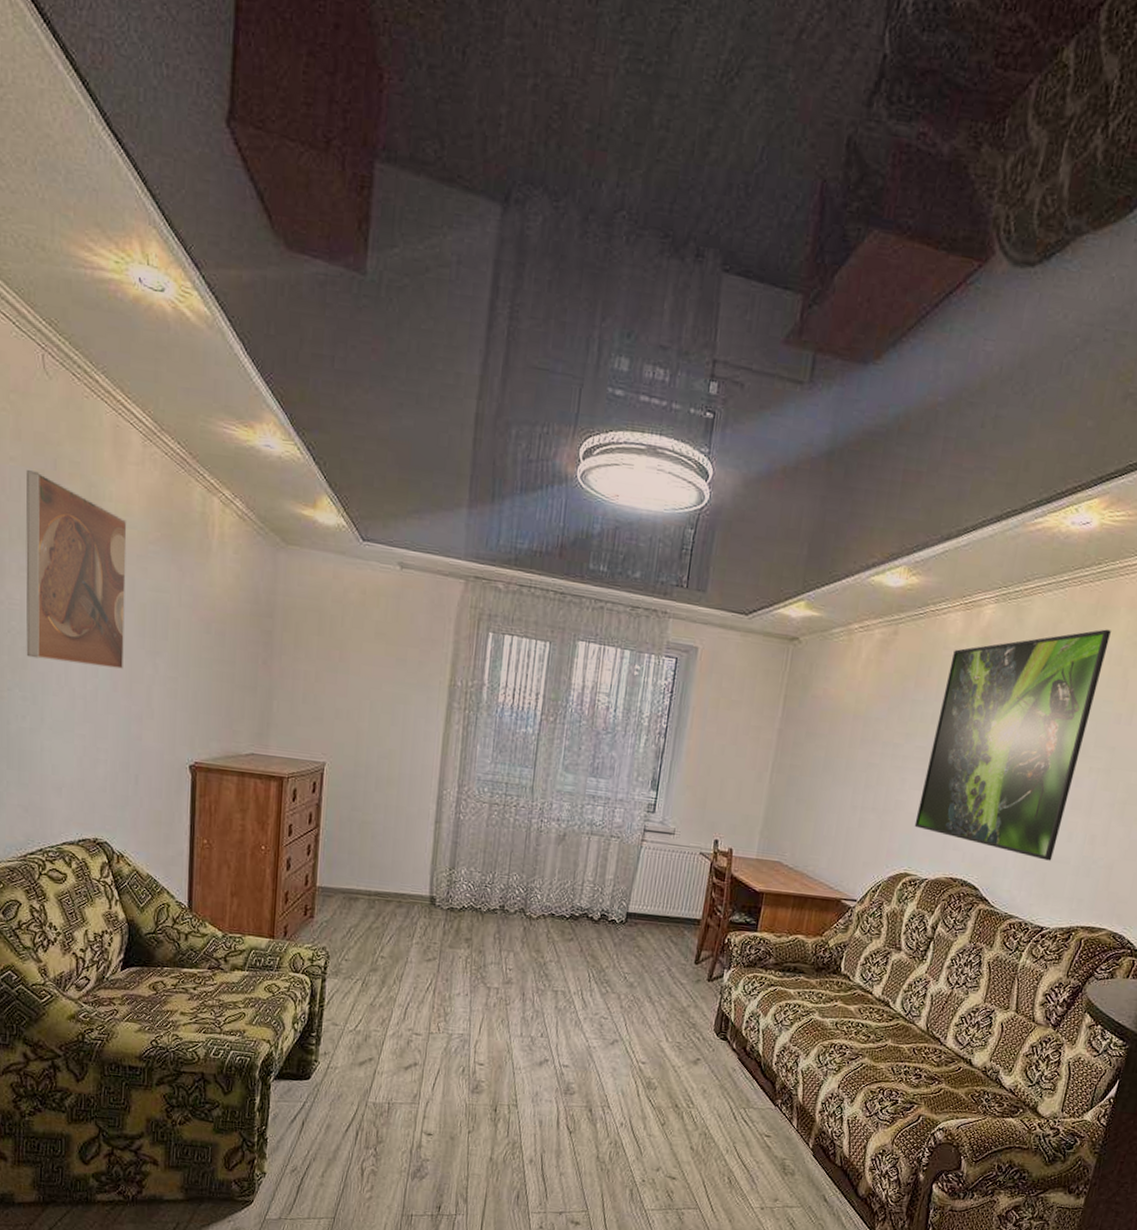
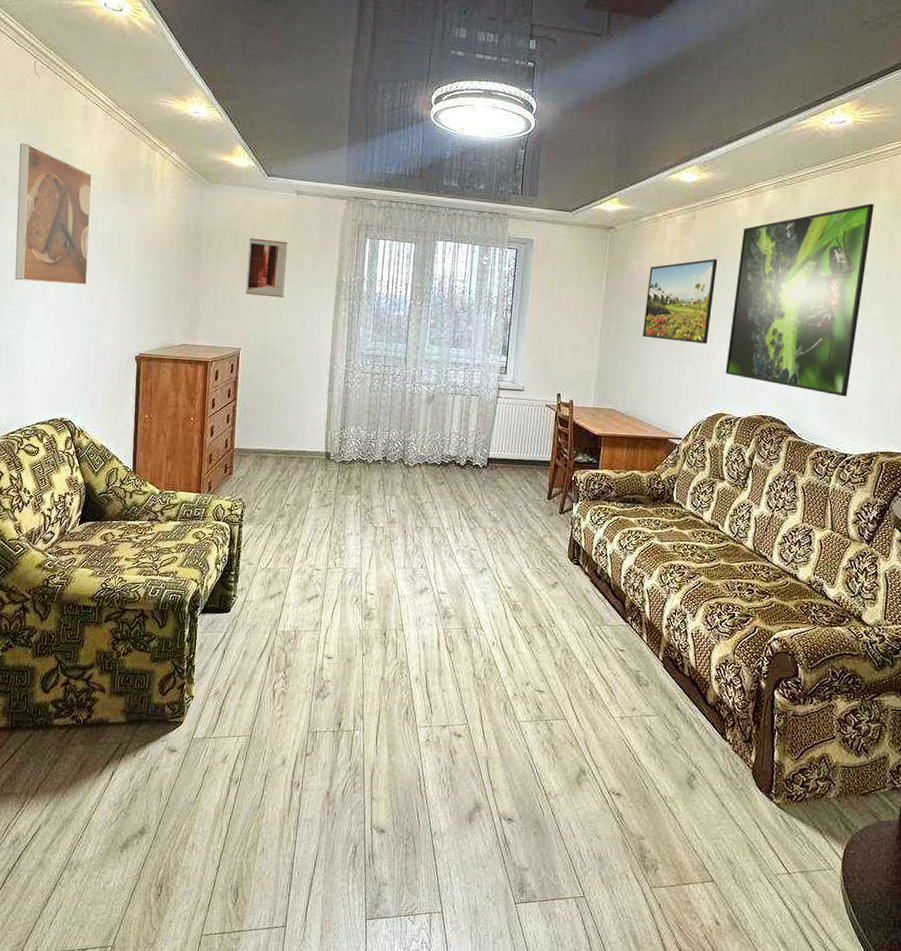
wall art: none [332,621,388,702] -> present [246,238,288,298]
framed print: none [821,685,920,790] -> present [642,259,718,344]

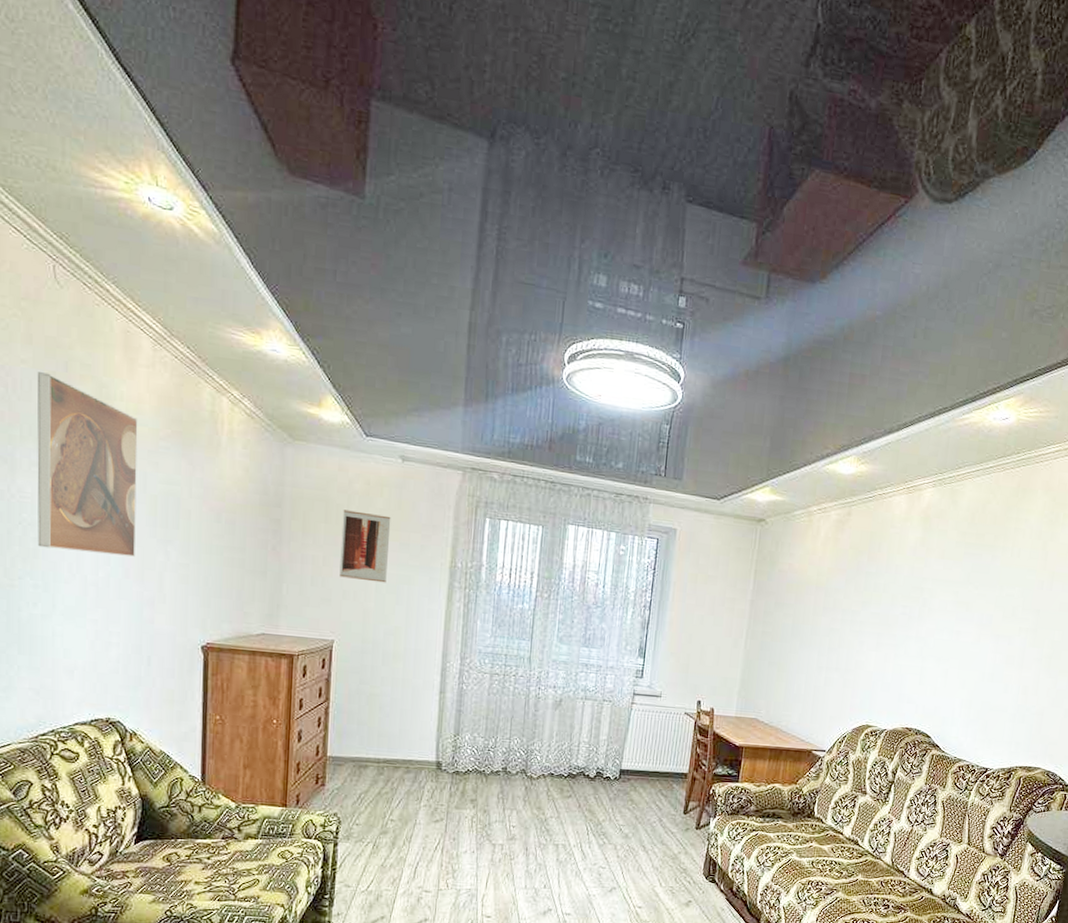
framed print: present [642,259,718,344] -> none [790,560,872,651]
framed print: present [725,203,874,397] -> none [873,508,1031,710]

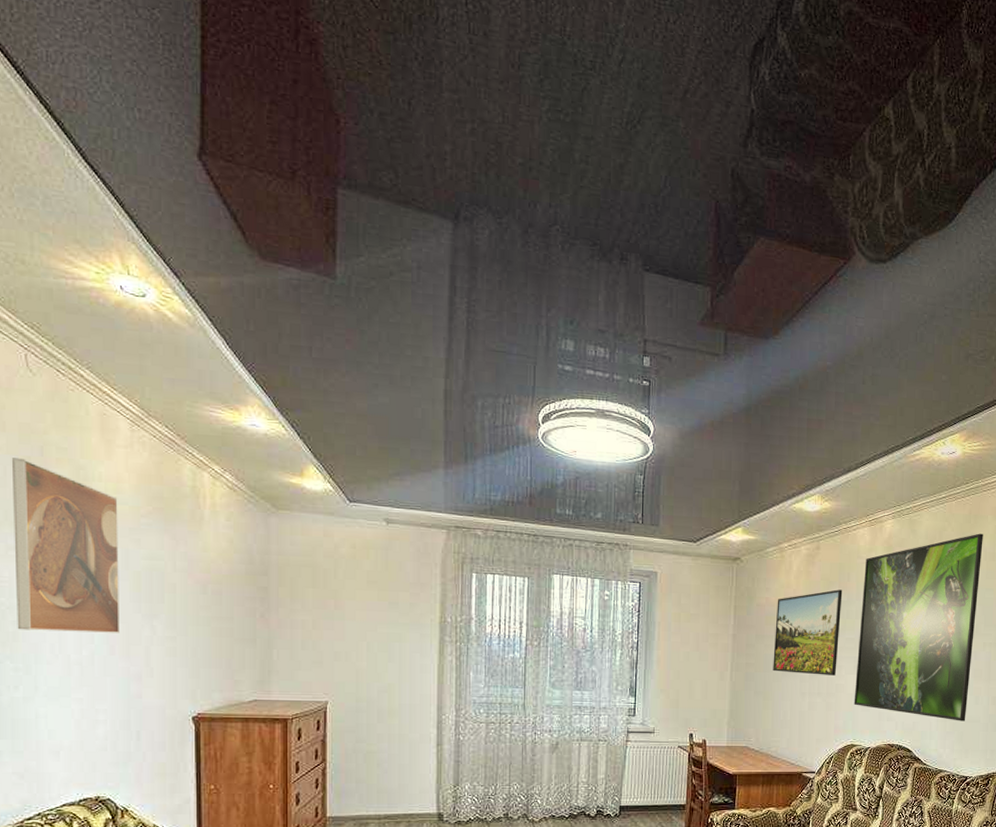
wall art: present [339,509,391,583] -> none [330,574,379,642]
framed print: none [790,560,872,651] -> present [773,589,843,675]
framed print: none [873,508,1031,710] -> present [854,533,983,721]

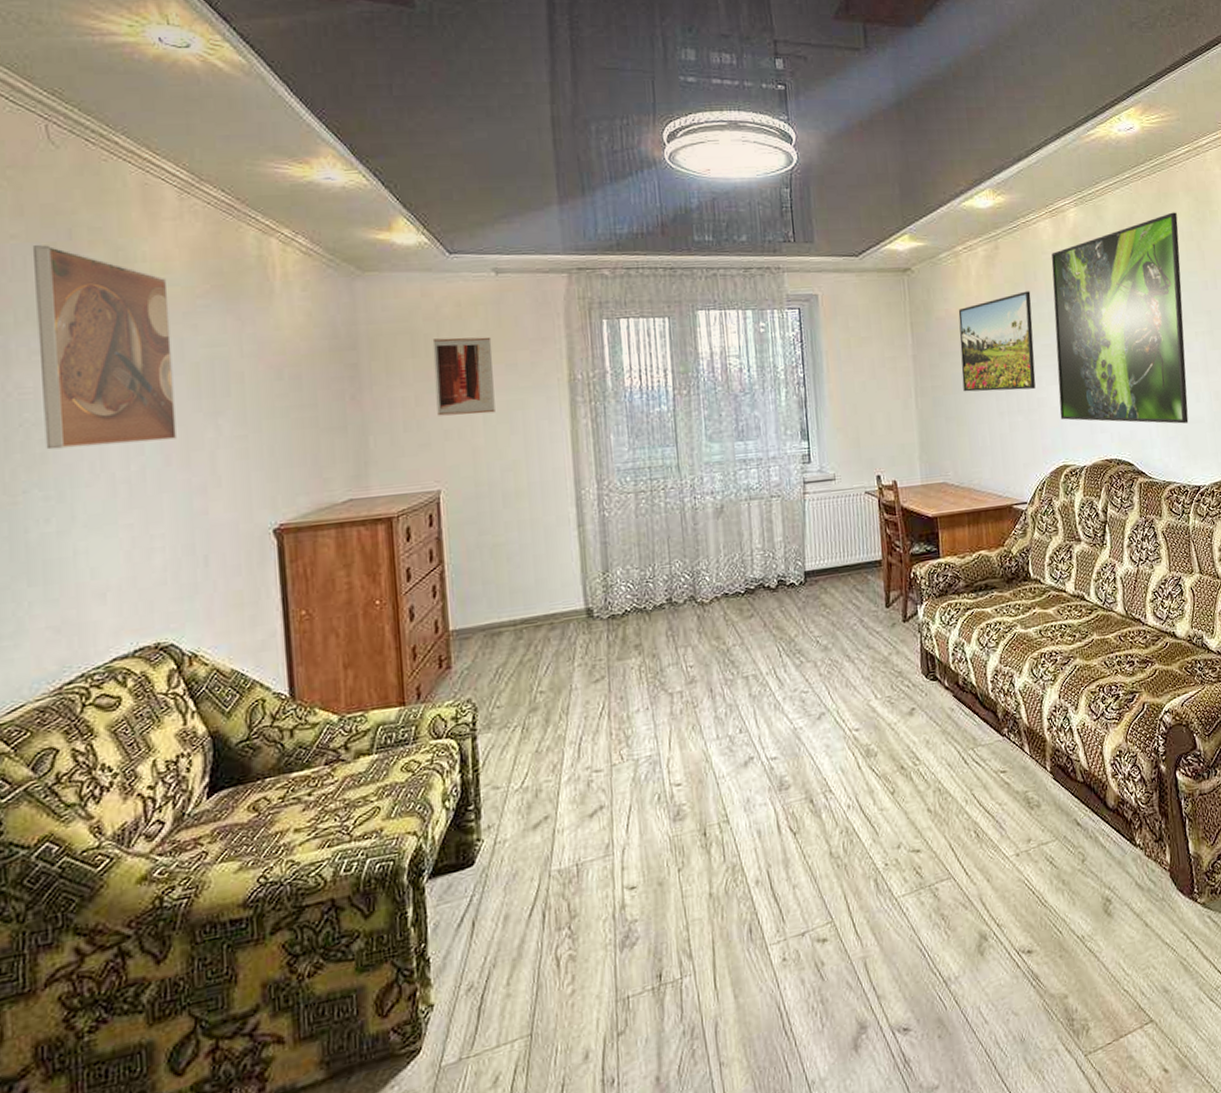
wall art: none [330,574,379,642] -> present [432,337,495,416]

